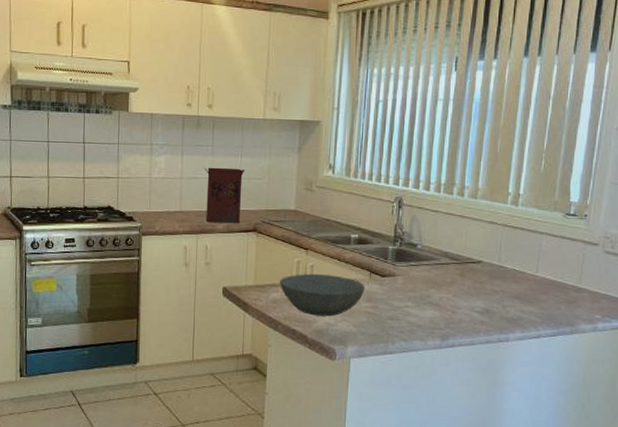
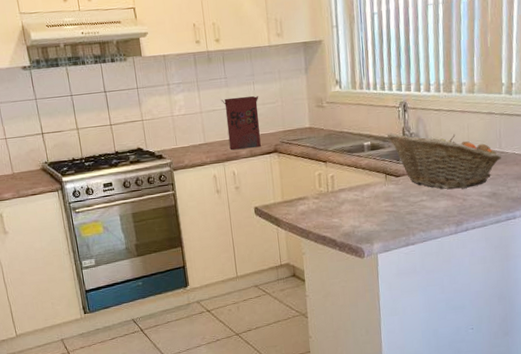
bowl: present [279,273,366,317] -> none [304,181,383,221]
fruit basket: none [377,228,499,300] -> present [386,132,501,189]

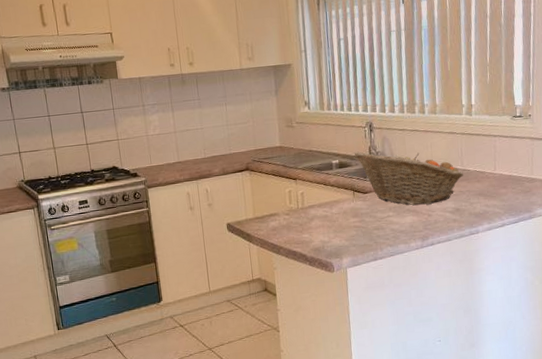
cereal box: present [221,95,261,150] -> none [194,116,233,168]

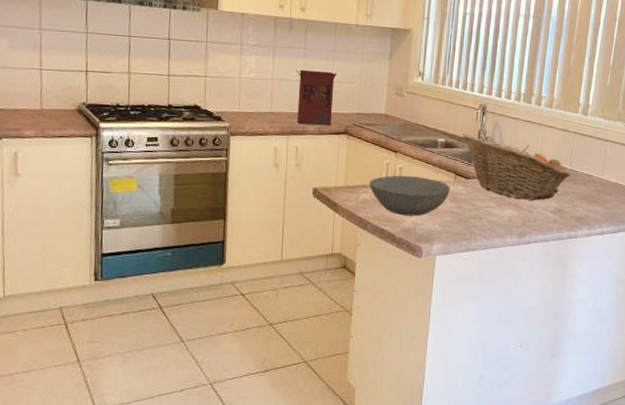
cereal box: none [194,116,233,168] -> present [296,69,337,125]
bowl: none [275,198,351,237] -> present [369,175,451,216]

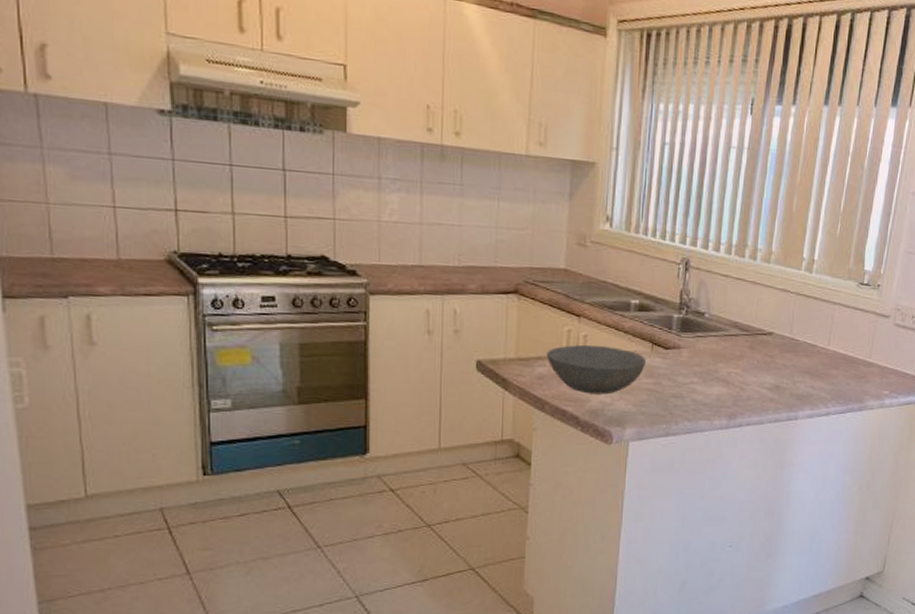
cereal box: present [296,69,337,125] -> none [450,211,504,282]
fruit basket: present [462,133,570,200] -> none [660,293,791,375]

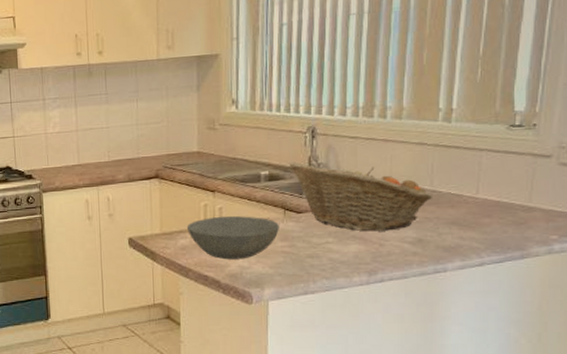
fruit basket: none [660,293,791,375] -> present [289,161,432,232]

